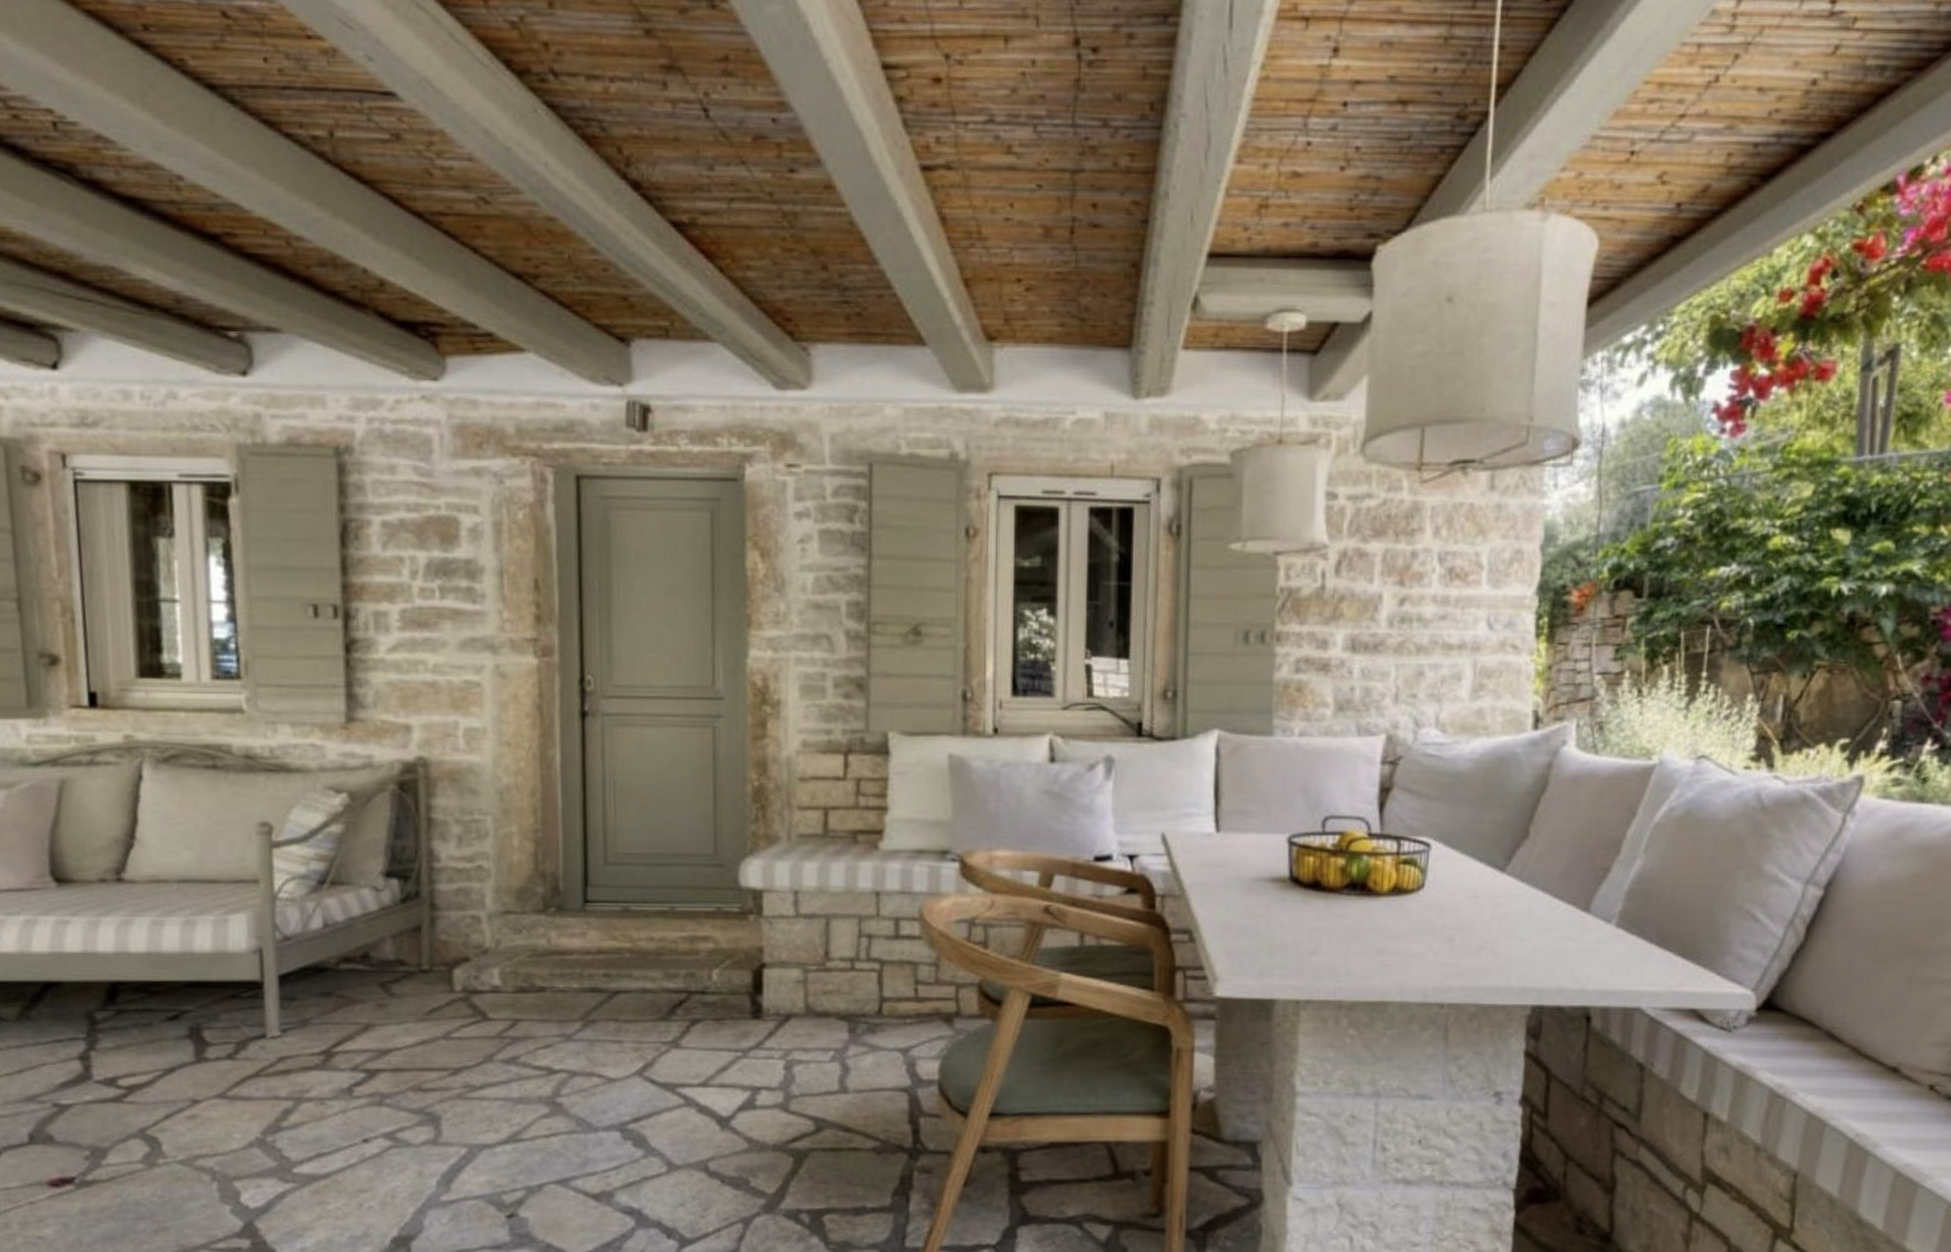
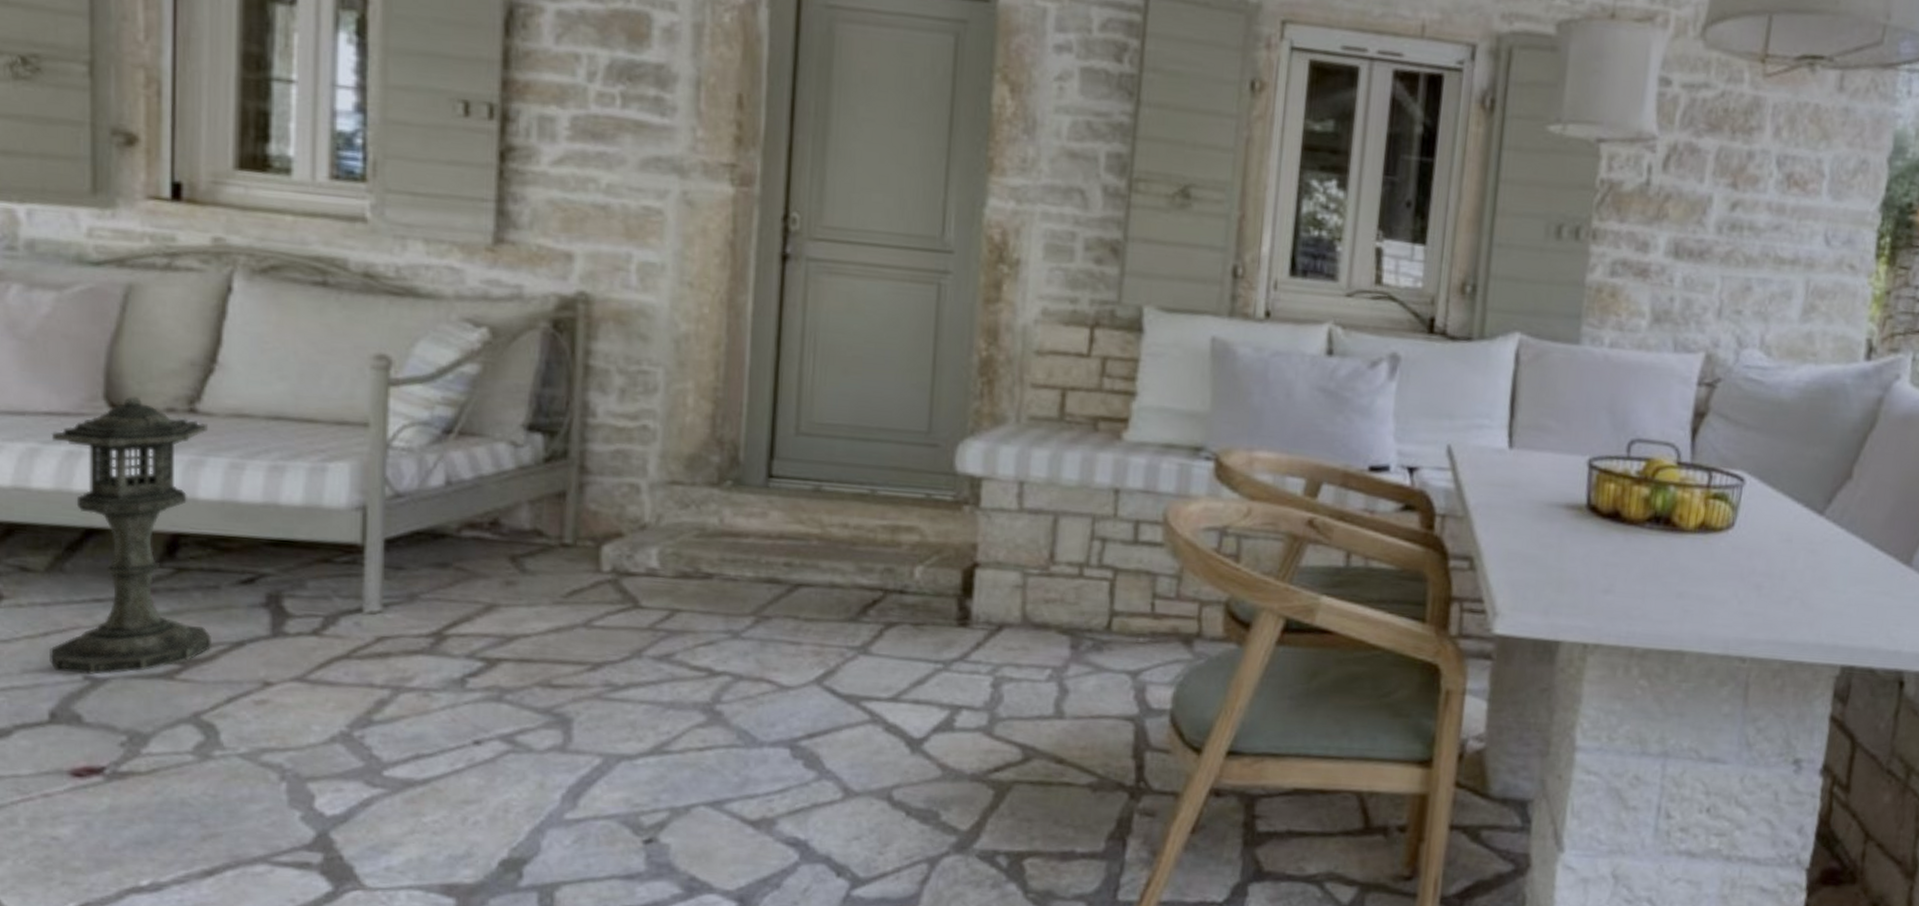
lantern: none [11,871,149,1102] -> present [49,396,211,675]

